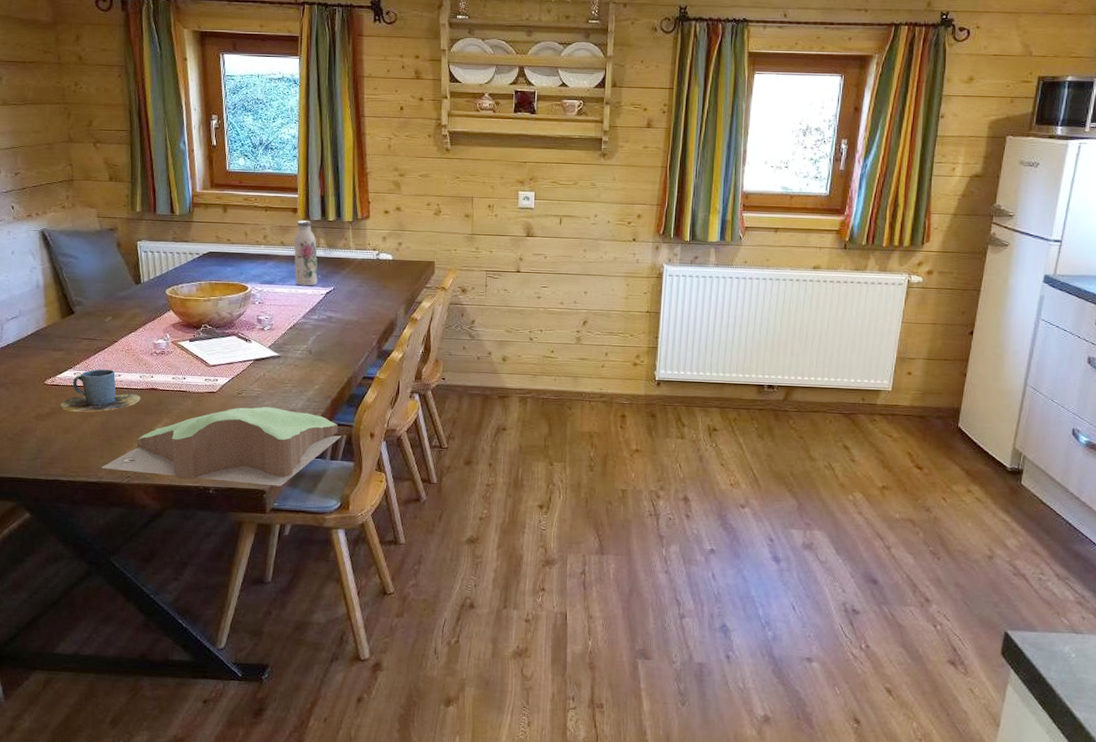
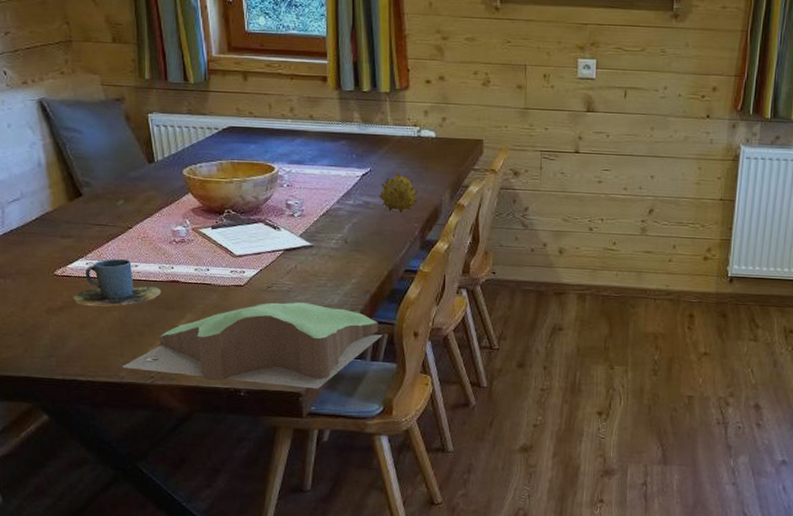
water bottle: present [294,221,318,286] -> none [325,91,352,167]
fruit: none [340,292,376,326] -> present [378,174,418,213]

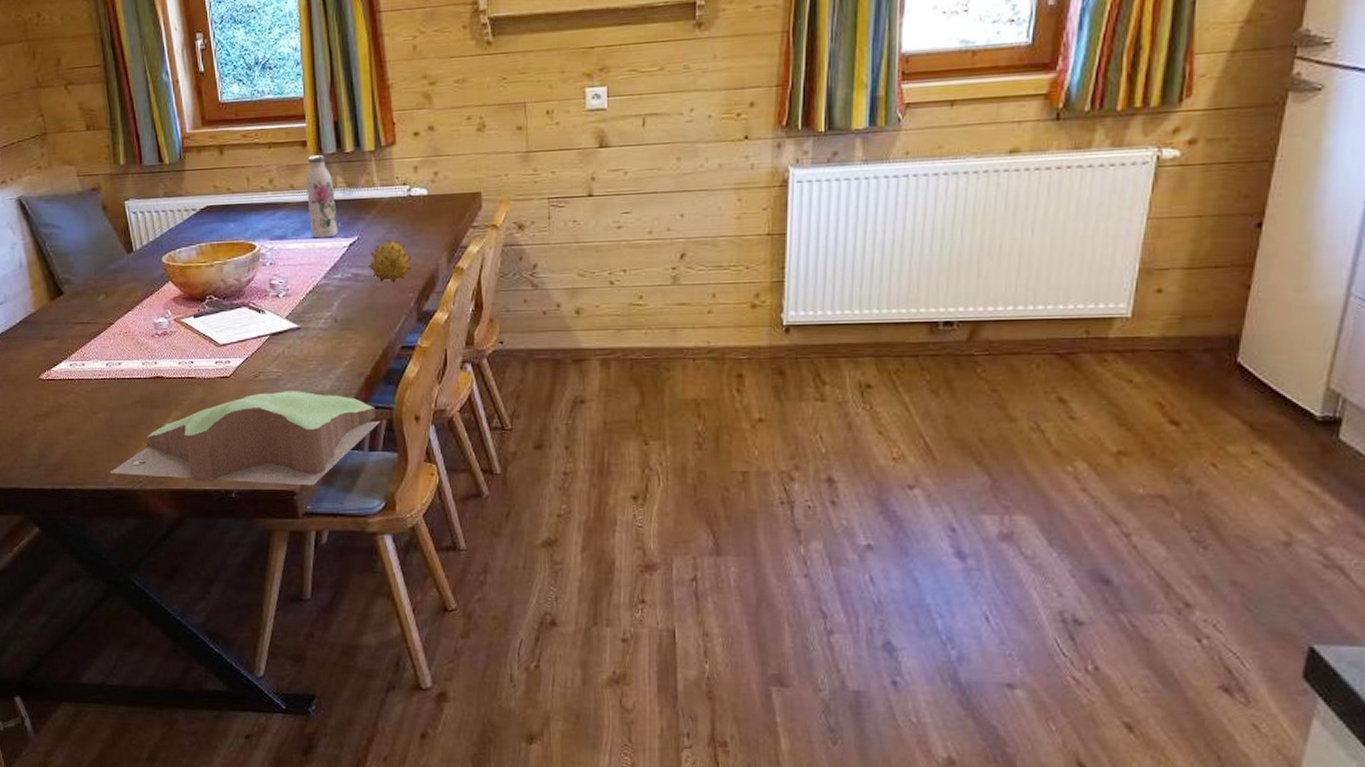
cup: present [73,258,161,307] -> none [58,357,146,409]
water bottle: none [325,91,352,167] -> present [306,155,338,239]

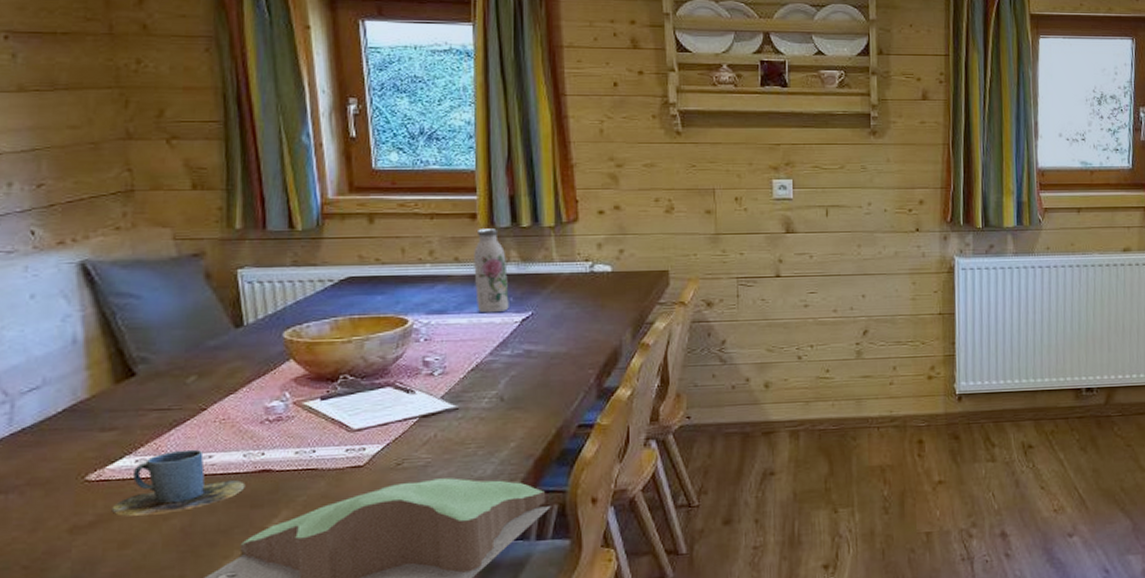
cup: none [58,357,146,409] -> present [111,449,245,516]
fruit: present [368,239,411,283] -> none [542,315,592,360]

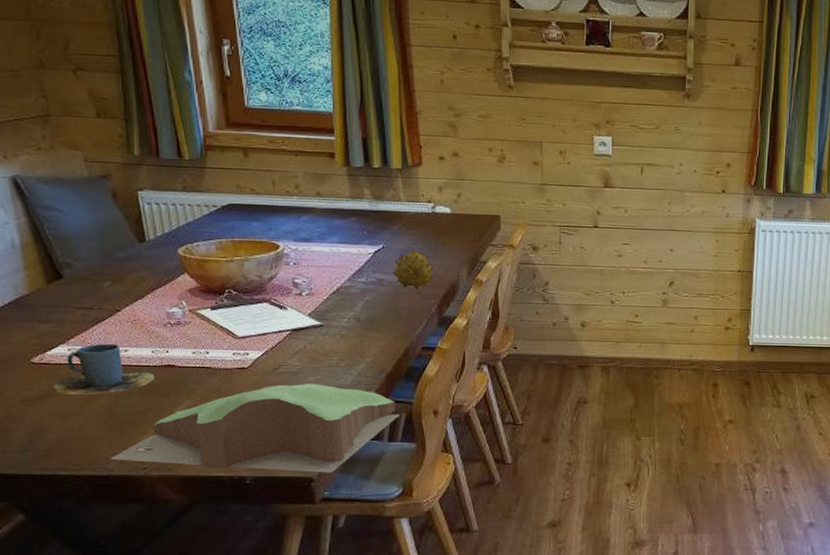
water bottle: present [474,229,509,313] -> none [333,167,363,244]
fruit: none [542,315,592,360] -> present [392,250,433,290]

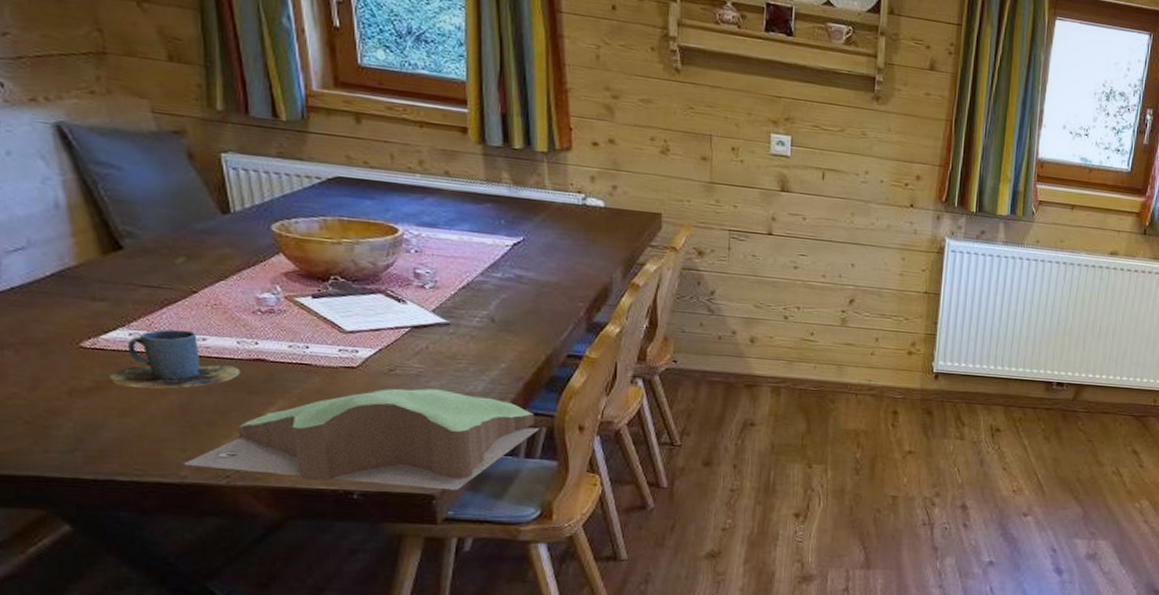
fruit: present [392,250,433,290] -> none [533,245,583,290]

